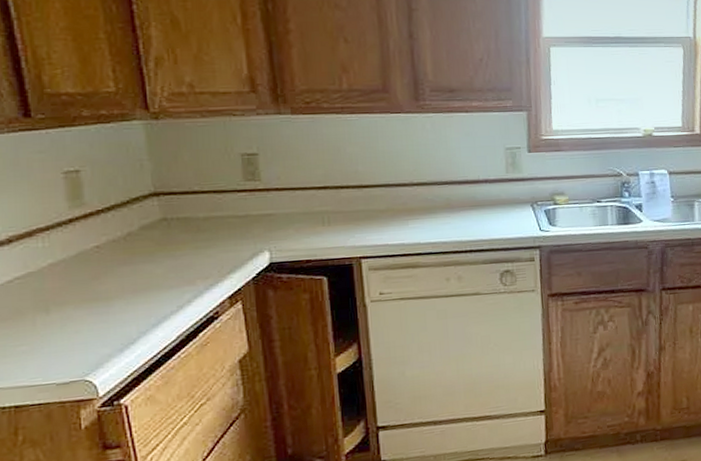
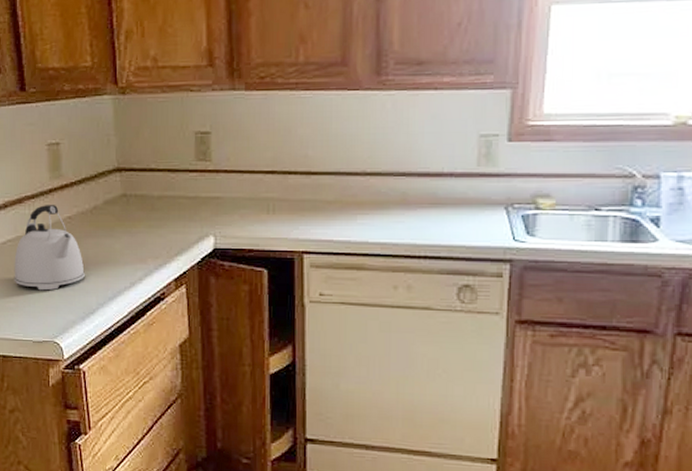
kettle: none [25,235,121,328] -> present [14,205,85,291]

